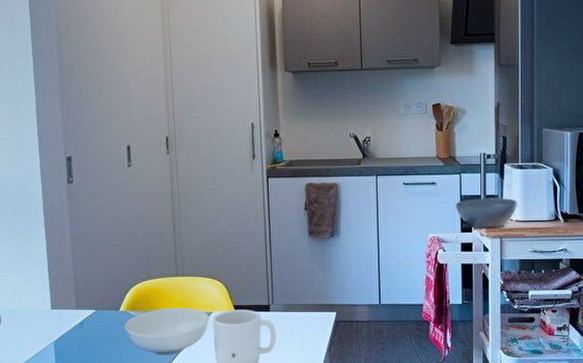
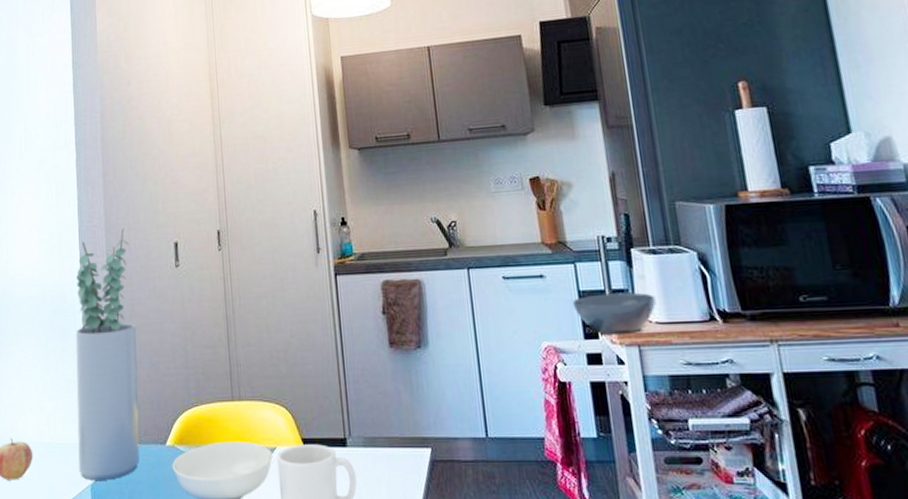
vase: none [37,132,97,338] -> present [75,229,140,480]

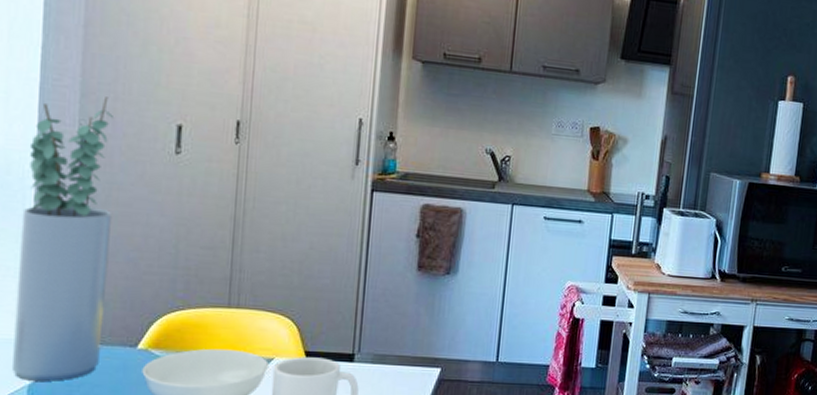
bowl: present [572,292,656,336] -> none [601,244,672,283]

